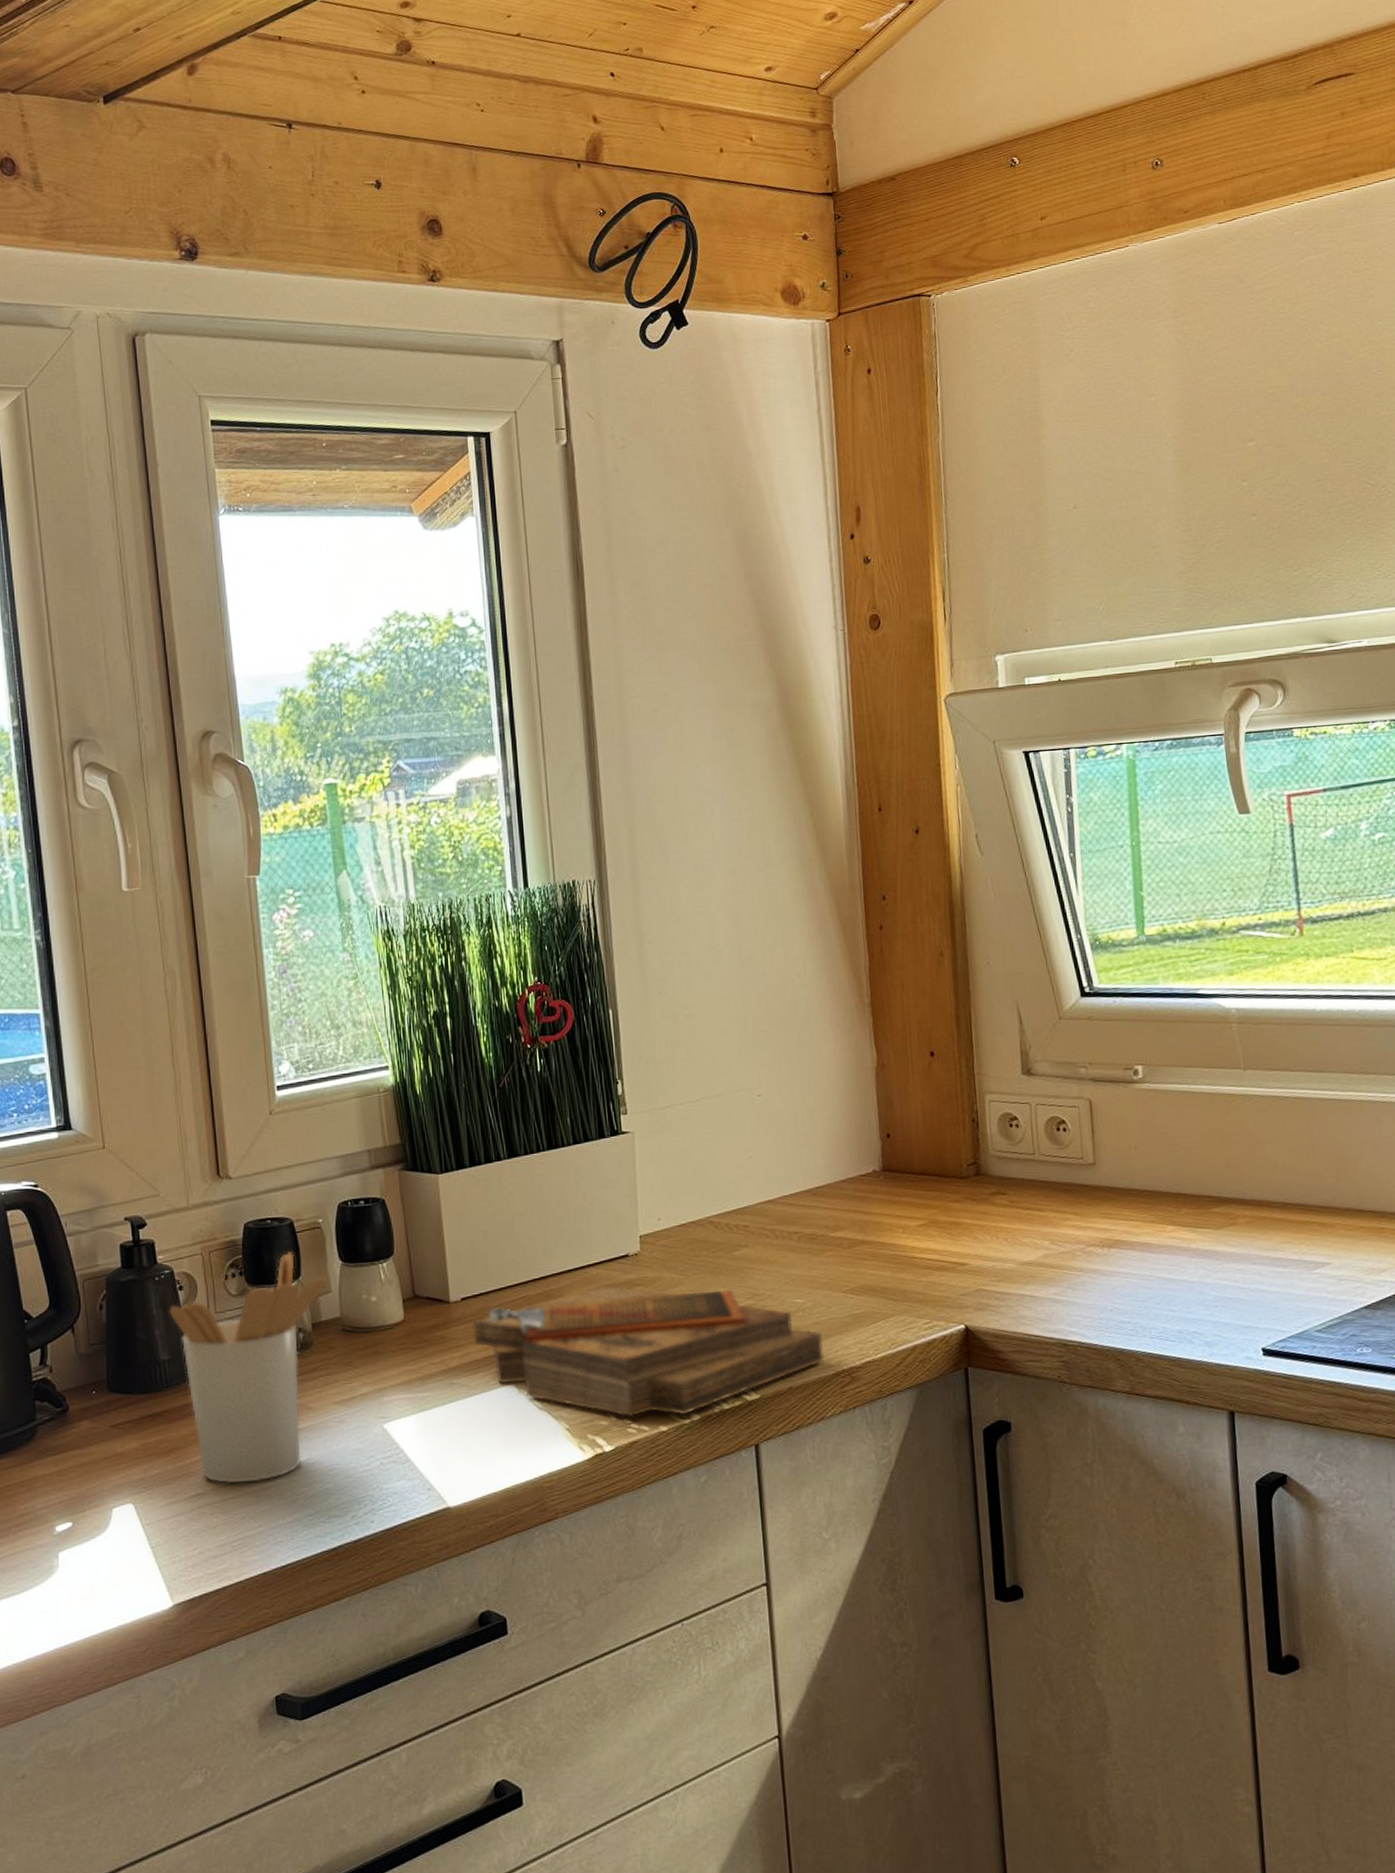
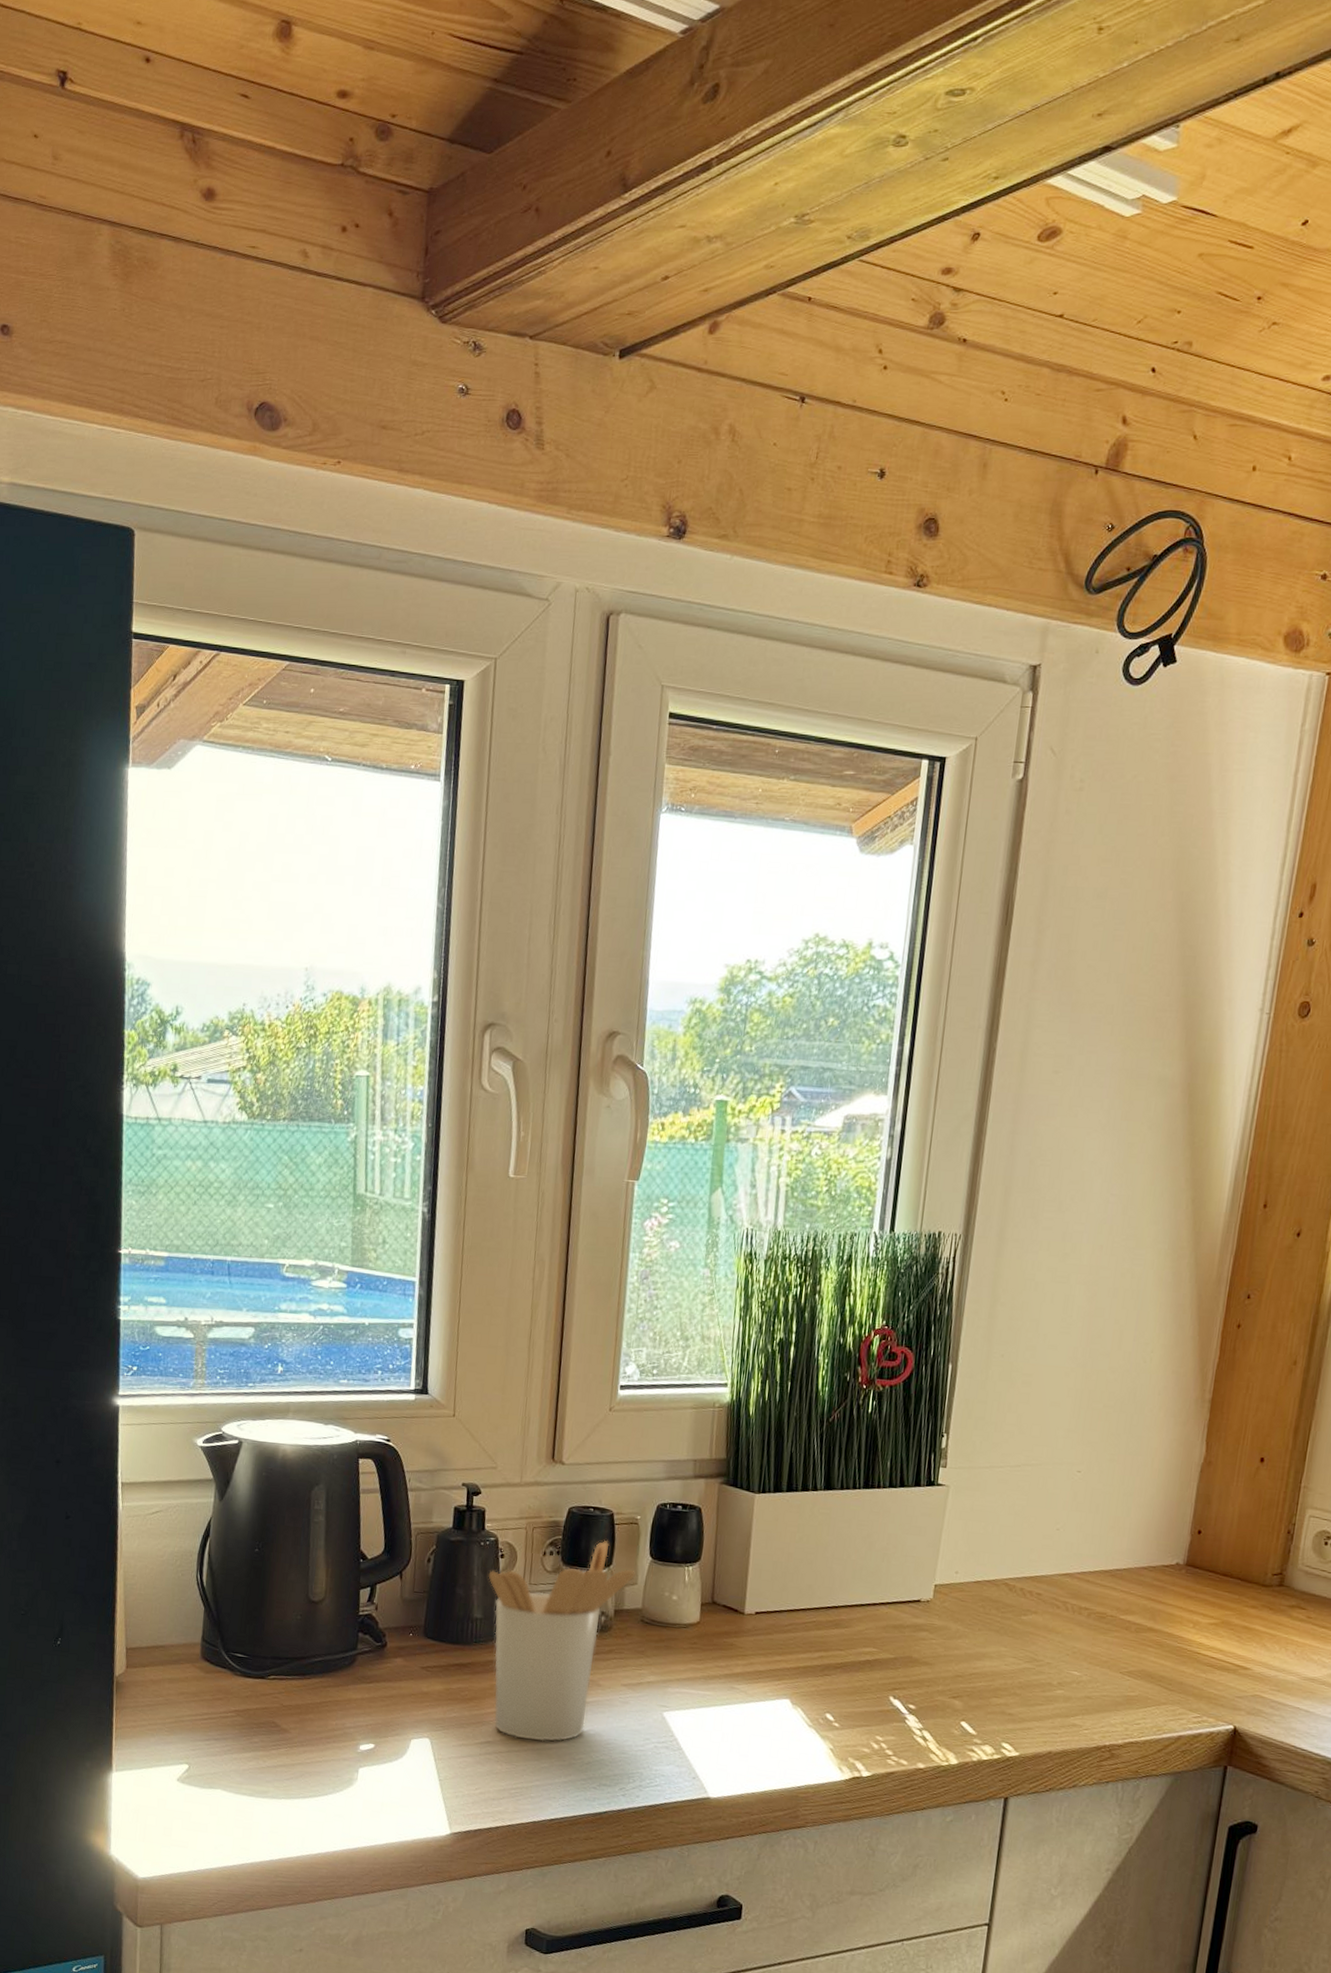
clipboard: present [472,1285,824,1417] -> none [760,1625,1091,1758]

